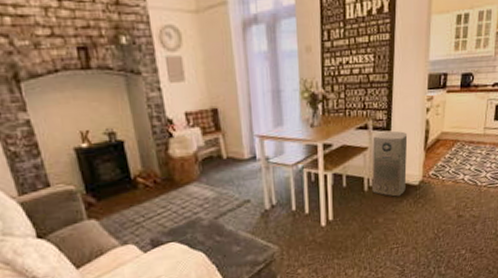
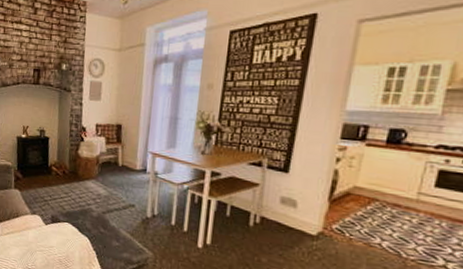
air purifier: present [372,130,408,197] -> none [258,172,309,242]

